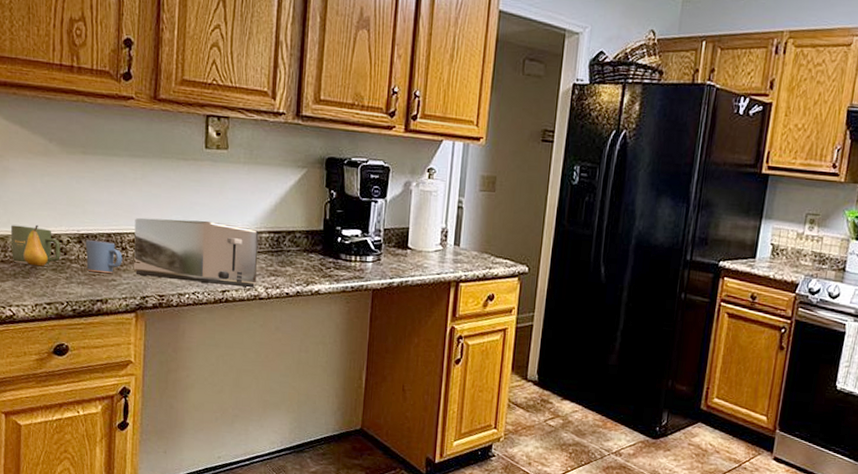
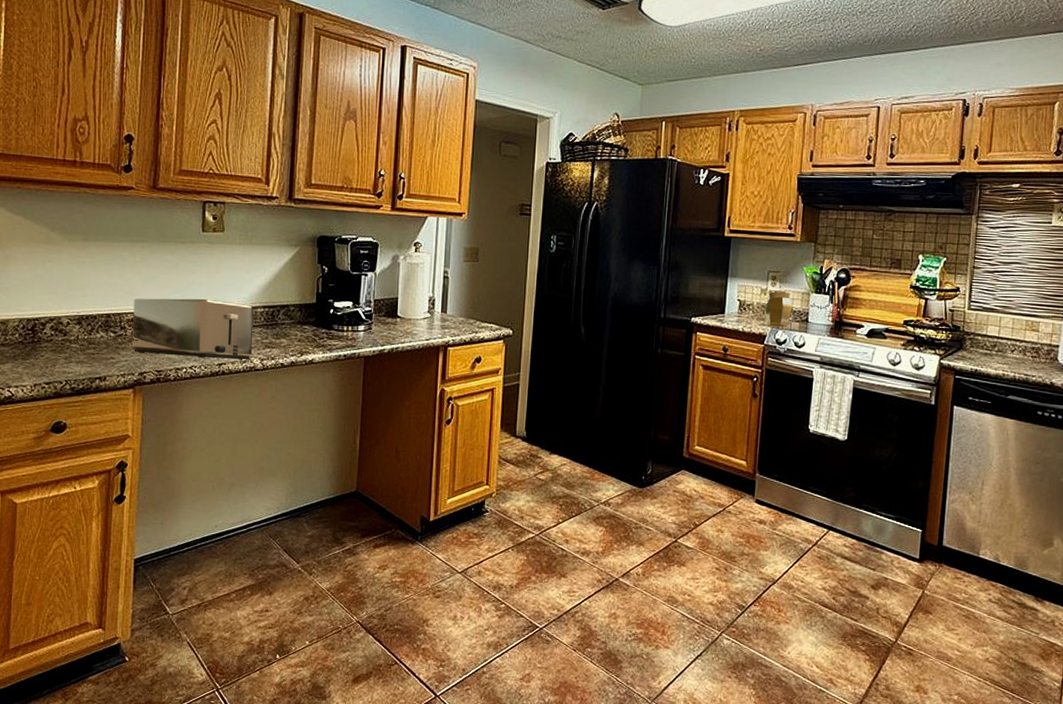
mug: present [11,225,61,266] -> none [12,309,60,347]
fruit: present [23,224,48,267] -> none [23,308,48,348]
mug: present [85,240,123,274] -> none [85,321,121,353]
jar: none [799,236,829,276] -> present [765,291,792,328]

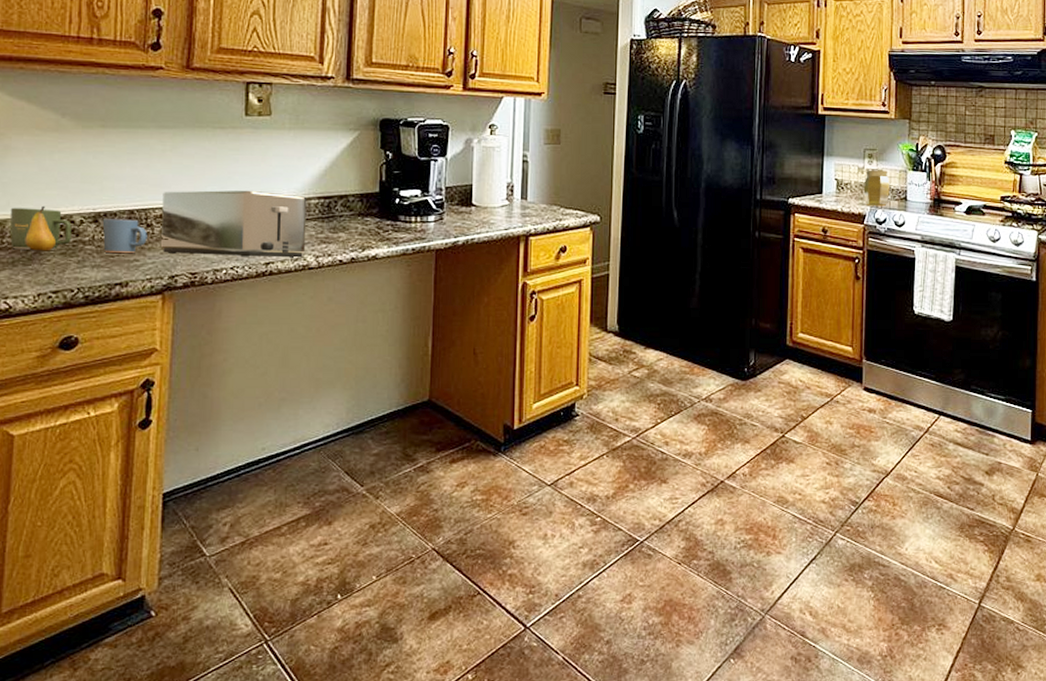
mug: none [12,309,60,347] -> present [10,207,72,250]
fruit: none [23,308,48,348] -> present [25,205,56,251]
mug: none [85,321,121,353] -> present [102,219,147,254]

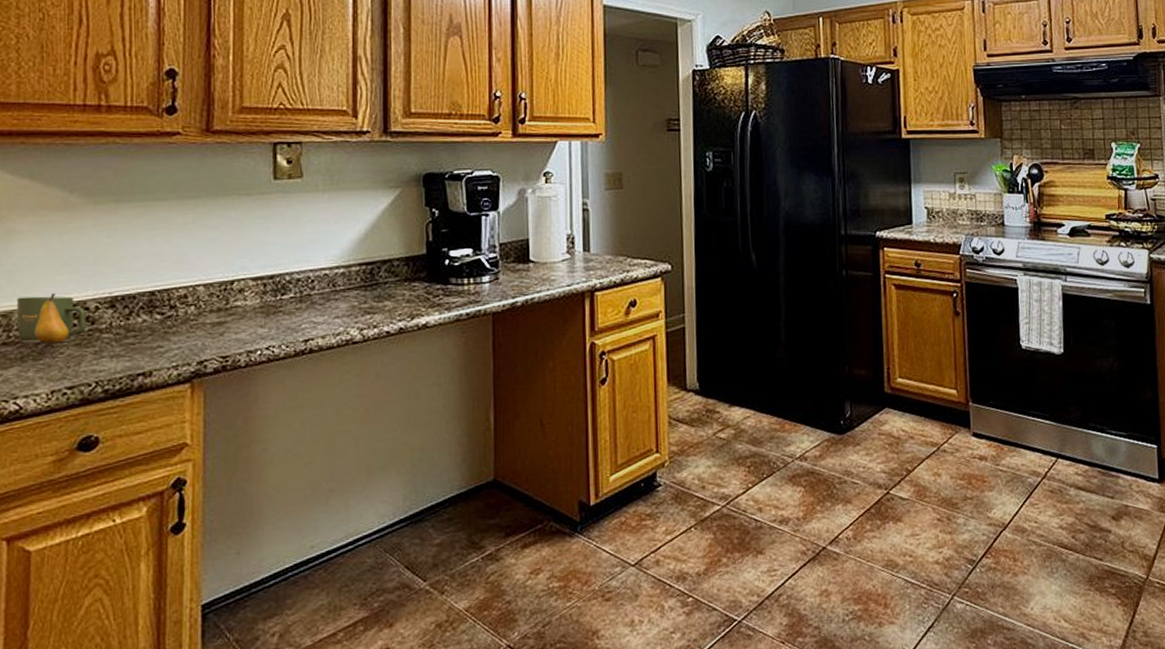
mug: present [102,219,147,254] -> none [120,301,171,341]
toaster: present [161,190,307,259] -> none [186,260,348,338]
jar: present [863,170,890,207] -> none [956,194,985,235]

